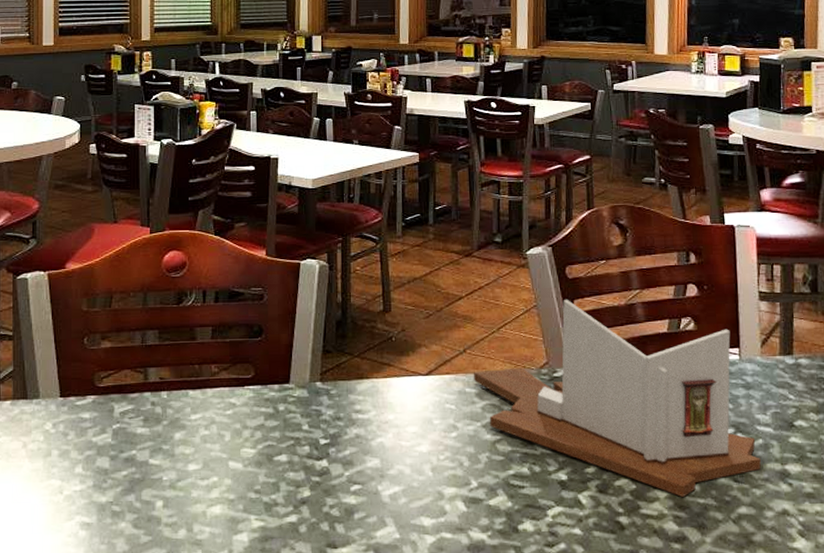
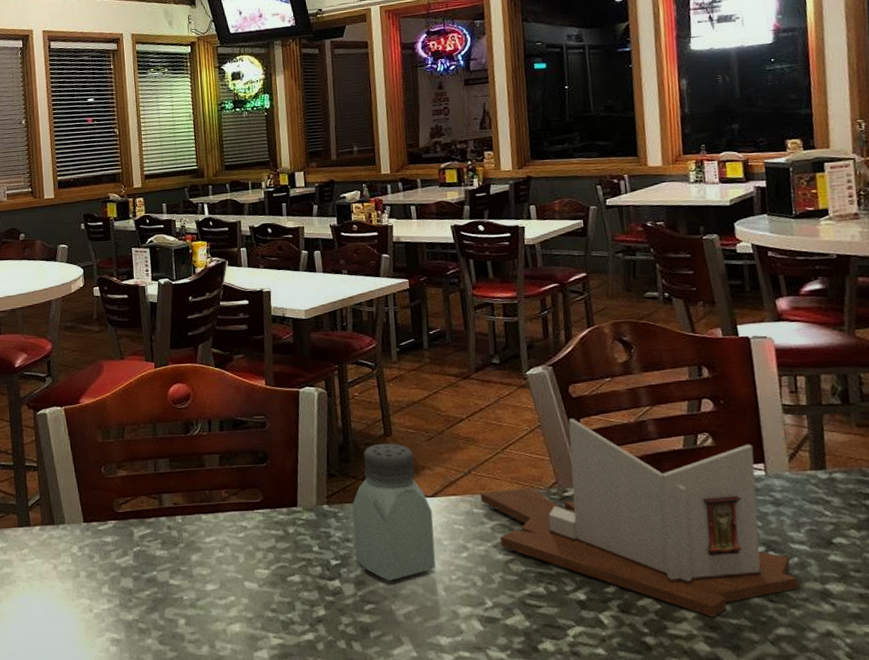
saltshaker: none [345,320,426,461] -> present [352,444,436,581]

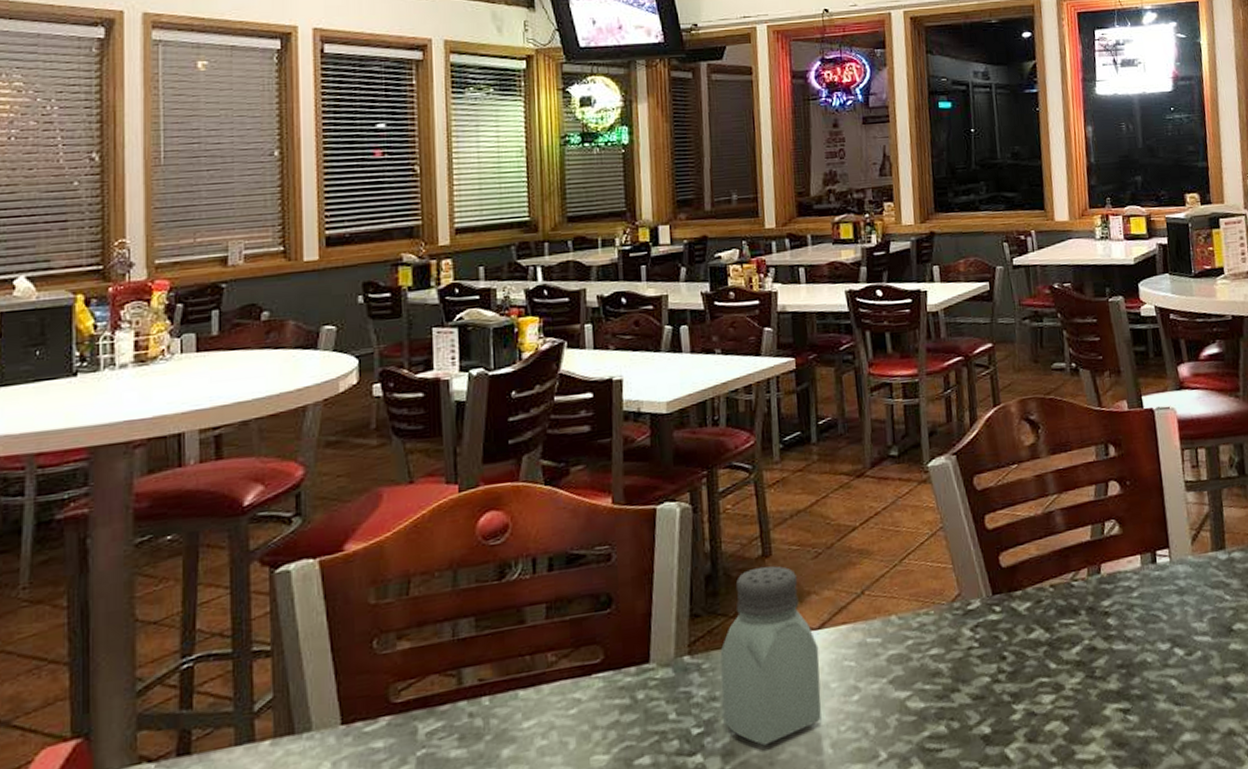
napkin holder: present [479,418,798,617] -> none [874,514,1202,733]

